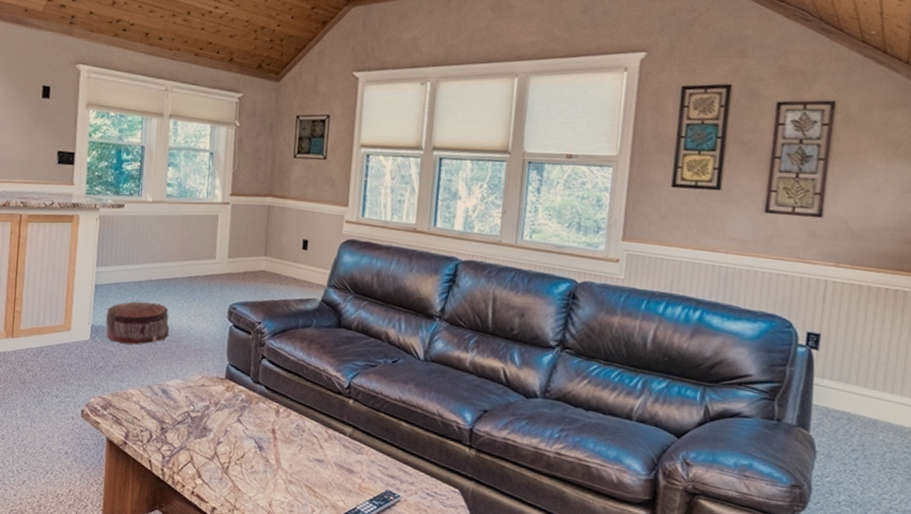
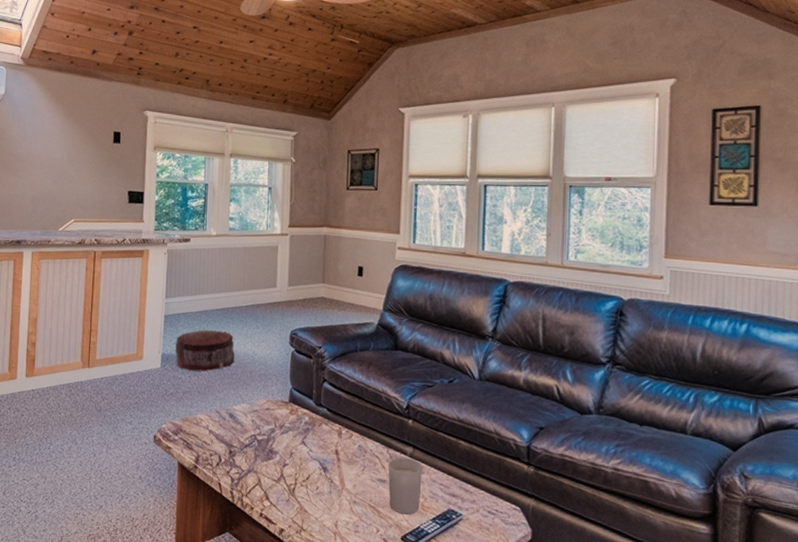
candle holder: none [325,437,362,495] -> present [388,457,423,515]

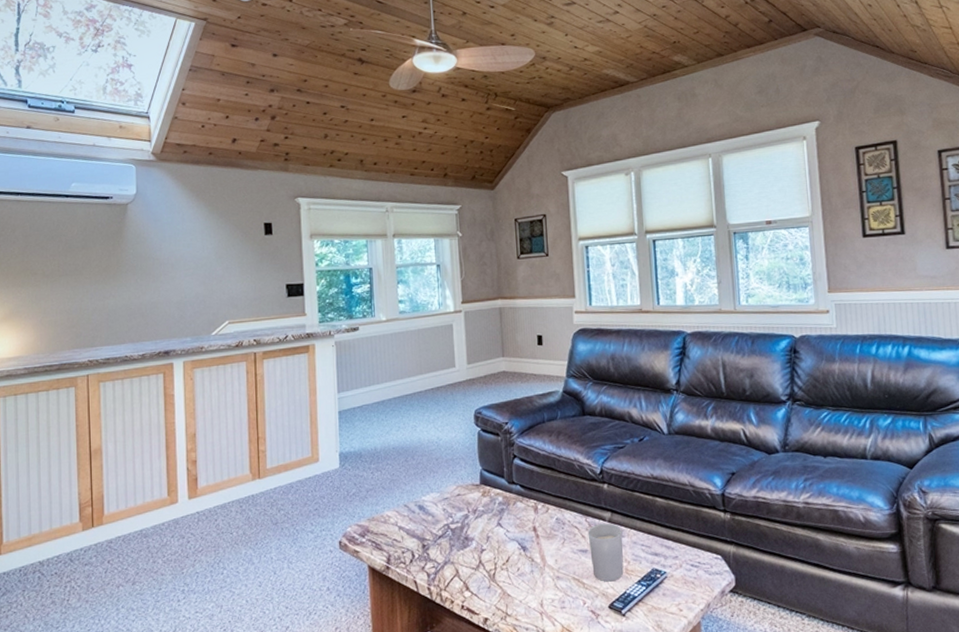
pouf: present [175,329,235,372] -> none [352,419,419,467]

